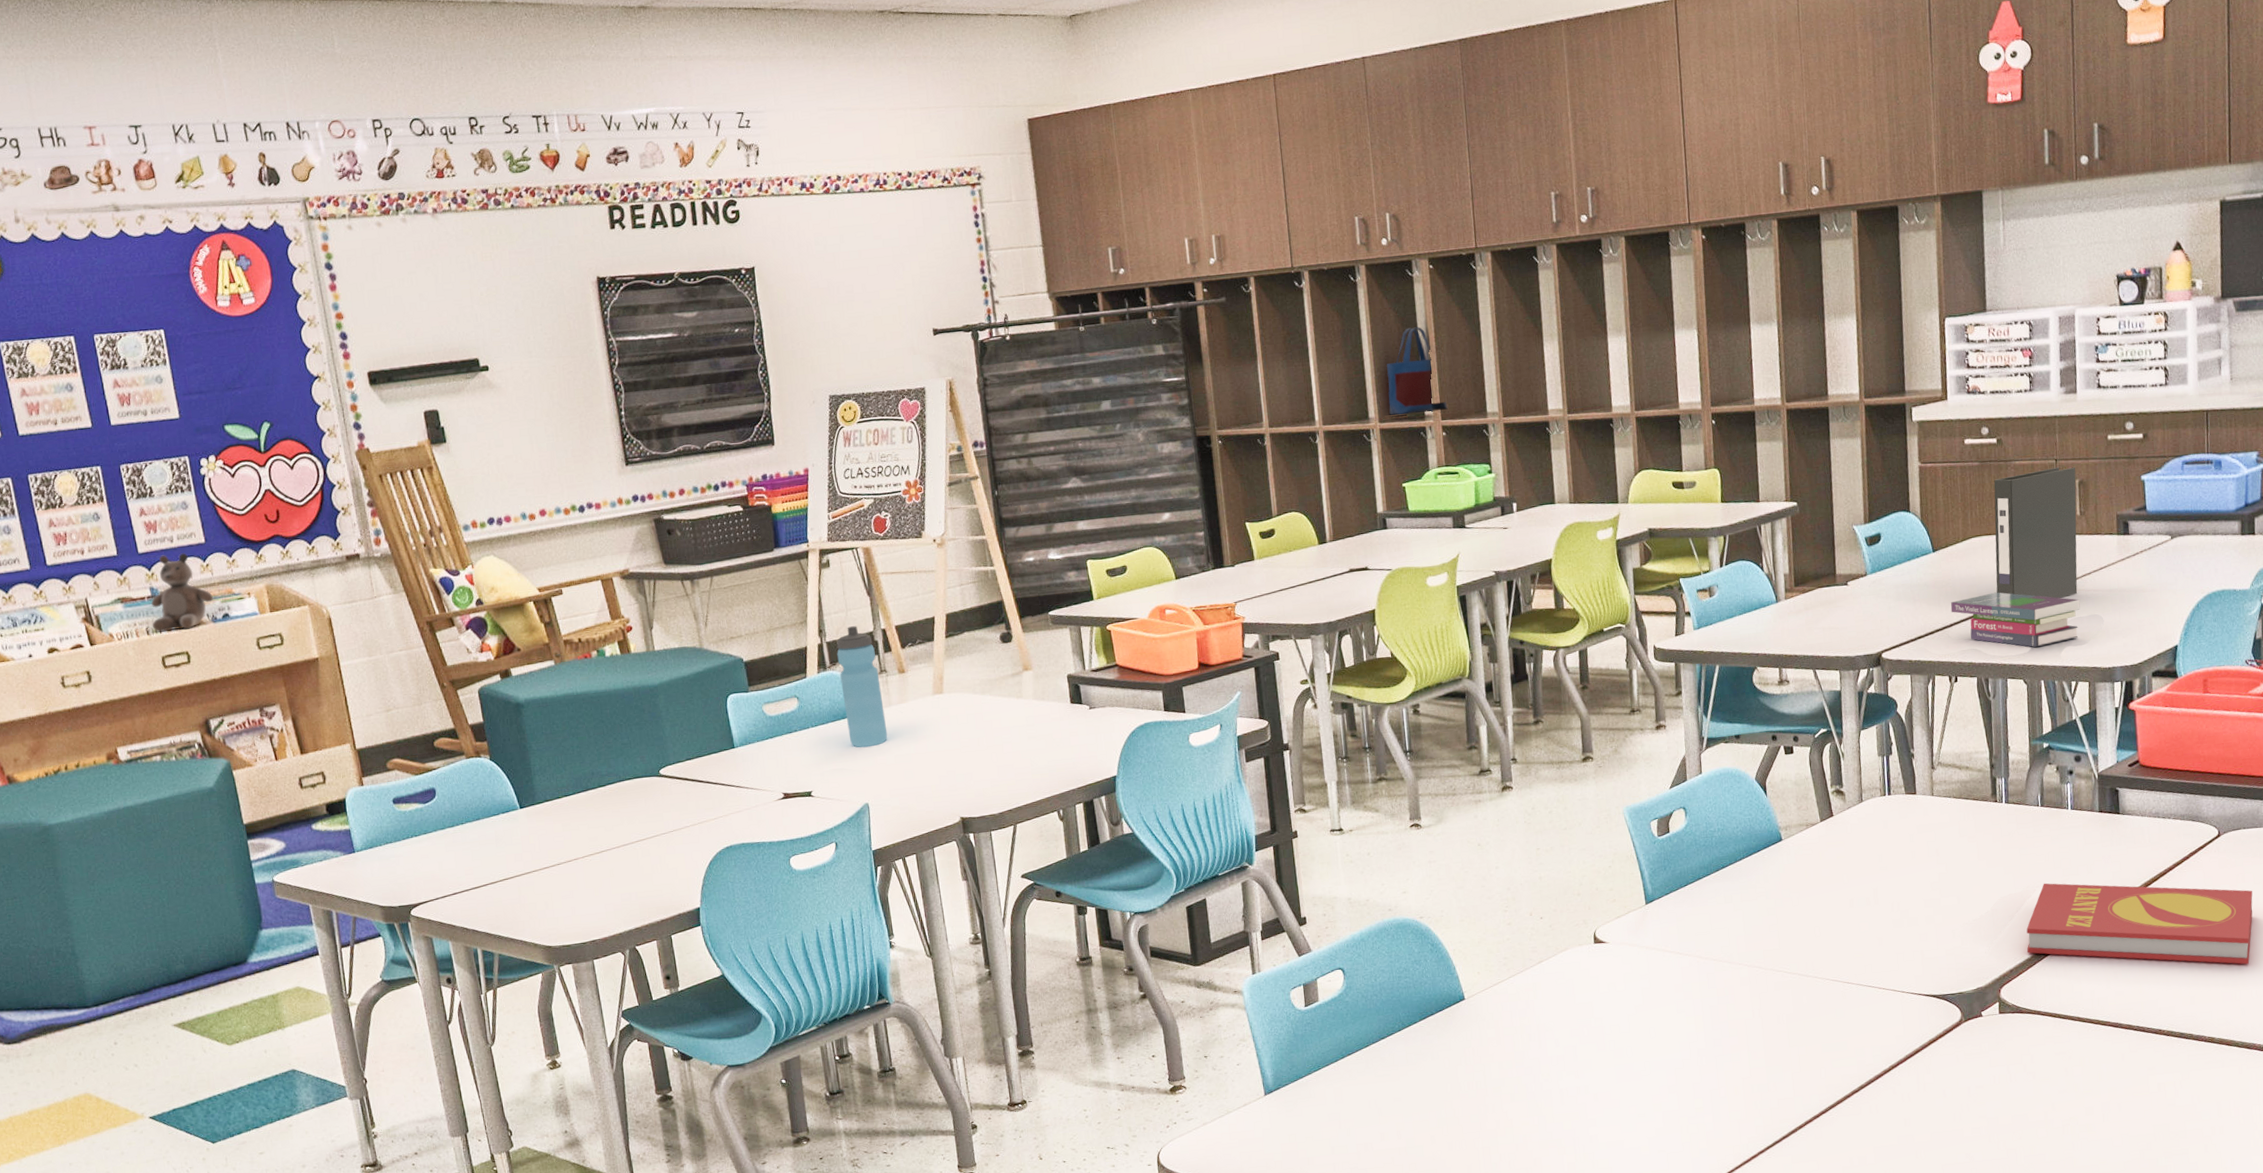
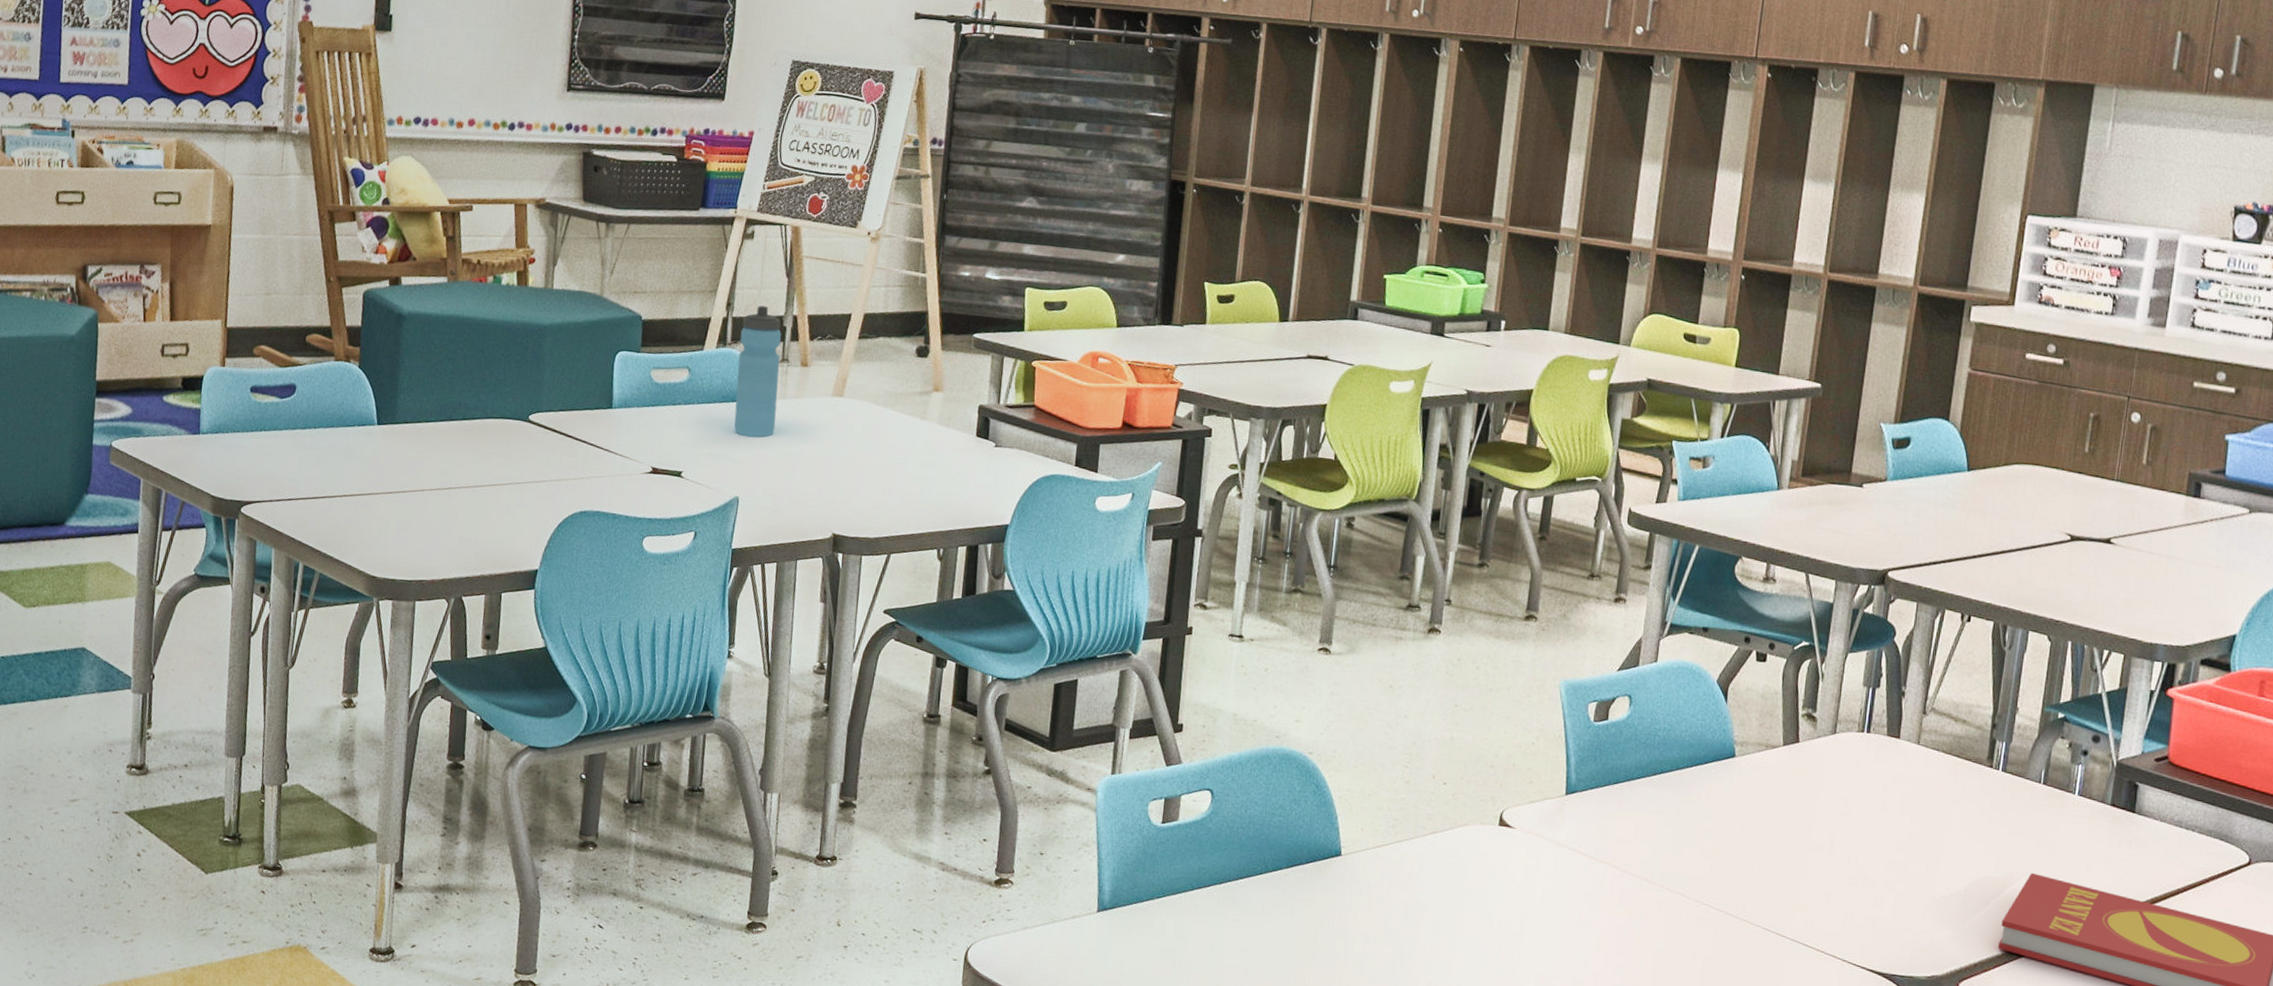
stuffed animal: present [151,553,213,632] -> none [55,89,122,169]
tote bag: present [1387,327,1448,416] -> none [1385,109,1450,205]
books: present [1950,592,2080,648] -> none [1976,530,2129,603]
binder: present [1994,467,2078,599] -> none [2034,404,2150,553]

